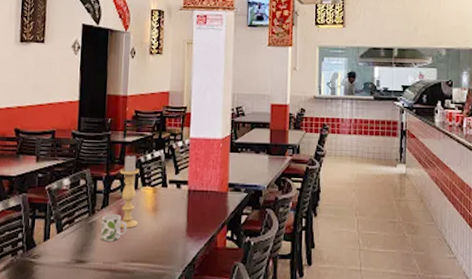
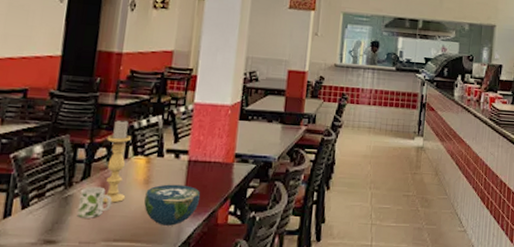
bowl: none [154,211,201,249] -> present [144,184,201,226]

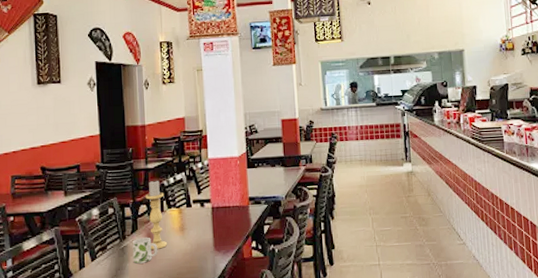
bowl: present [144,184,201,226] -> none [182,228,227,264]

